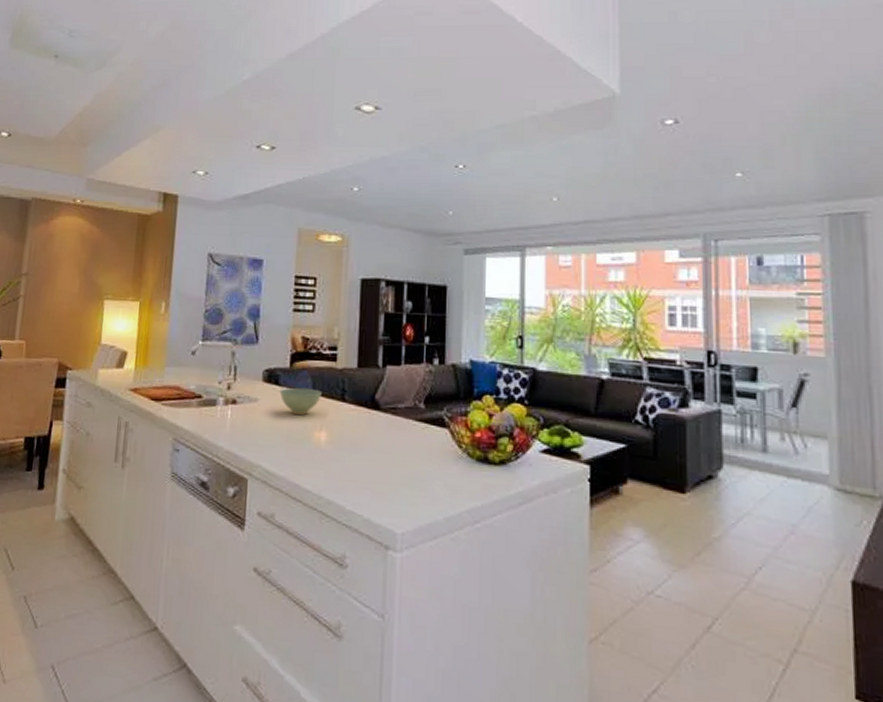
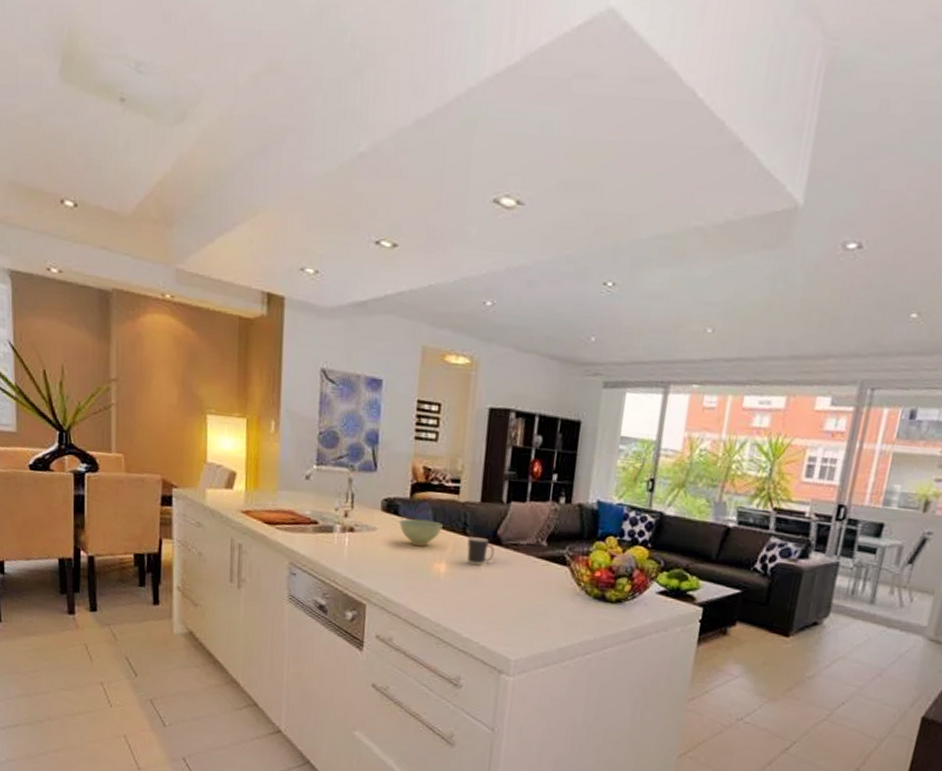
mug: none [346,403,373,432] -> present [467,537,494,566]

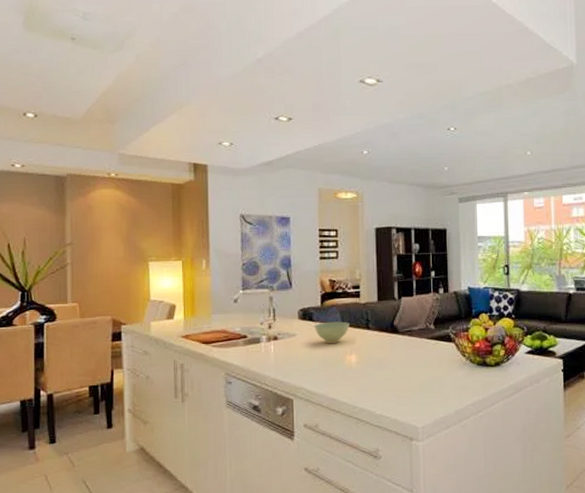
mug: present [467,537,494,566] -> none [371,330,393,353]

